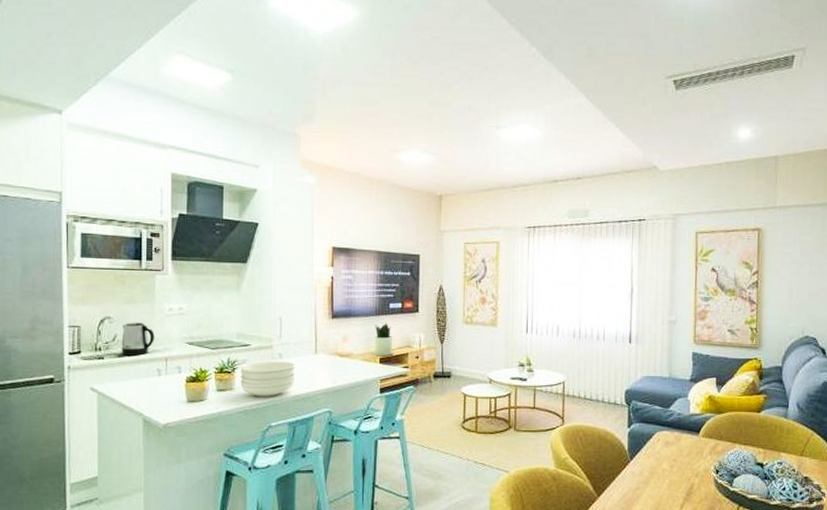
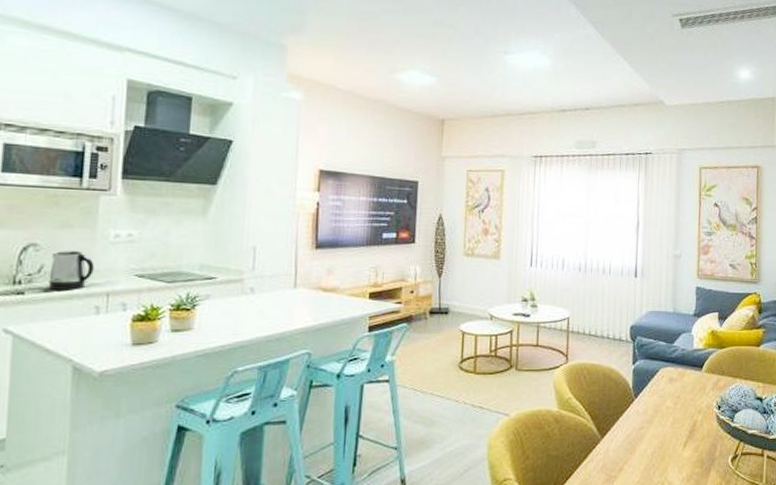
bowl: present [240,361,295,397] -> none [201,296,270,338]
planter: present [372,323,394,357] -> none [361,254,386,291]

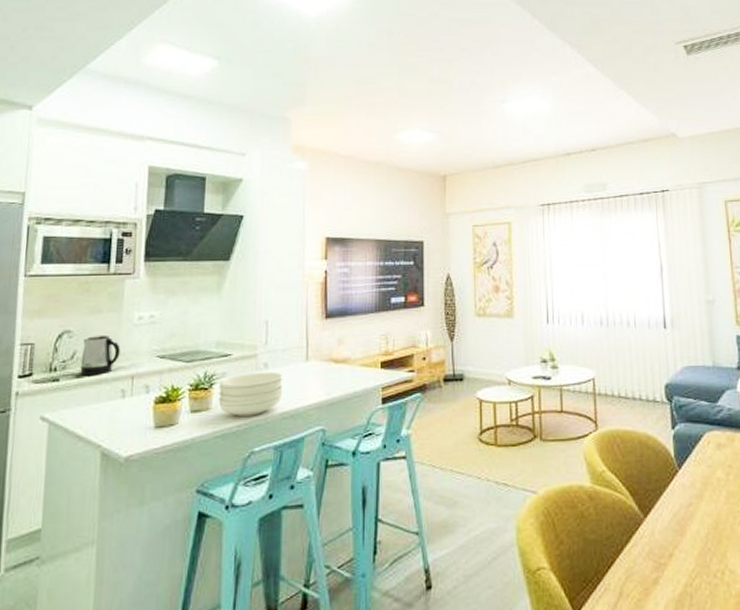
bowl: none [201,296,270,338] -> present [218,372,283,416]

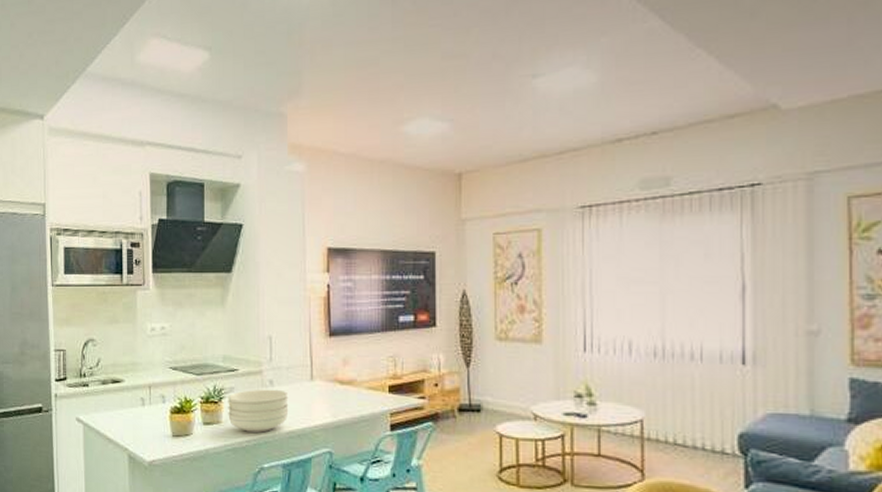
kettle: present [80,334,120,375] -> none [105,344,137,383]

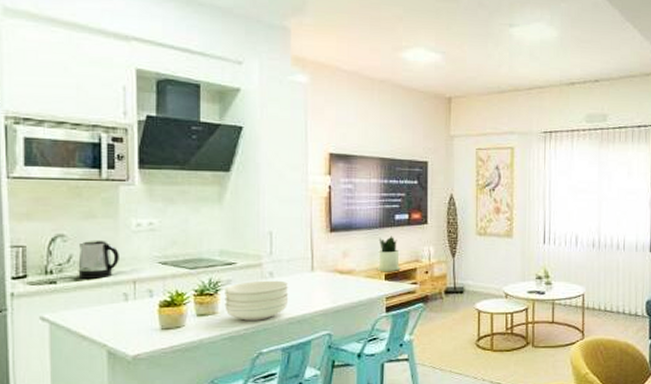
kettle: none [105,344,137,383] -> present [78,240,119,279]
planter: none [379,341,407,384] -> present [377,236,401,272]

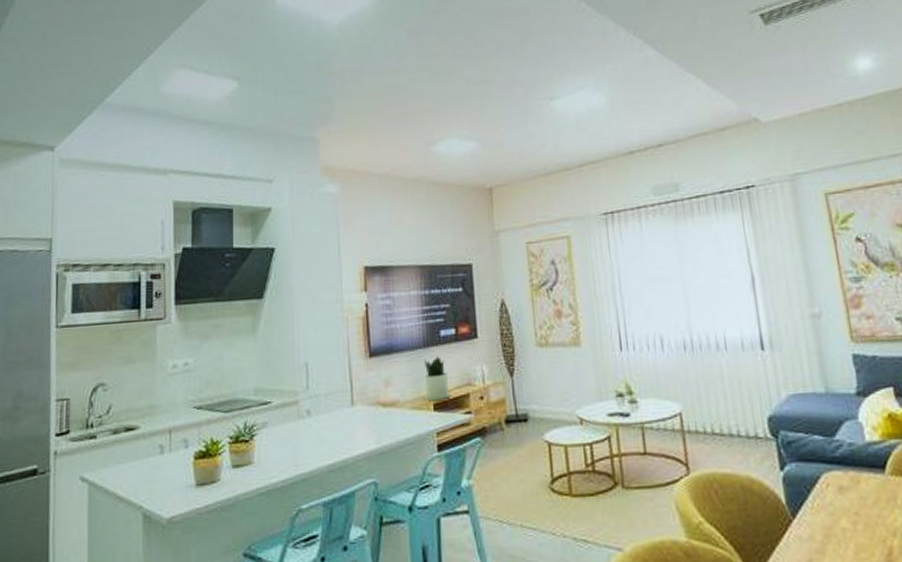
kettle: present [78,240,119,279] -> none [116,386,156,431]
bowl: present [224,280,289,321] -> none [260,419,329,471]

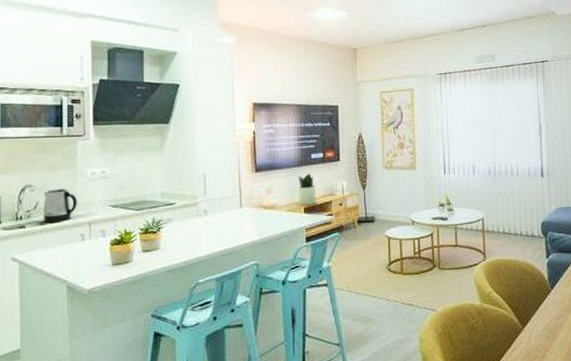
kettle: none [116,386,156,431] -> present [43,188,77,223]

